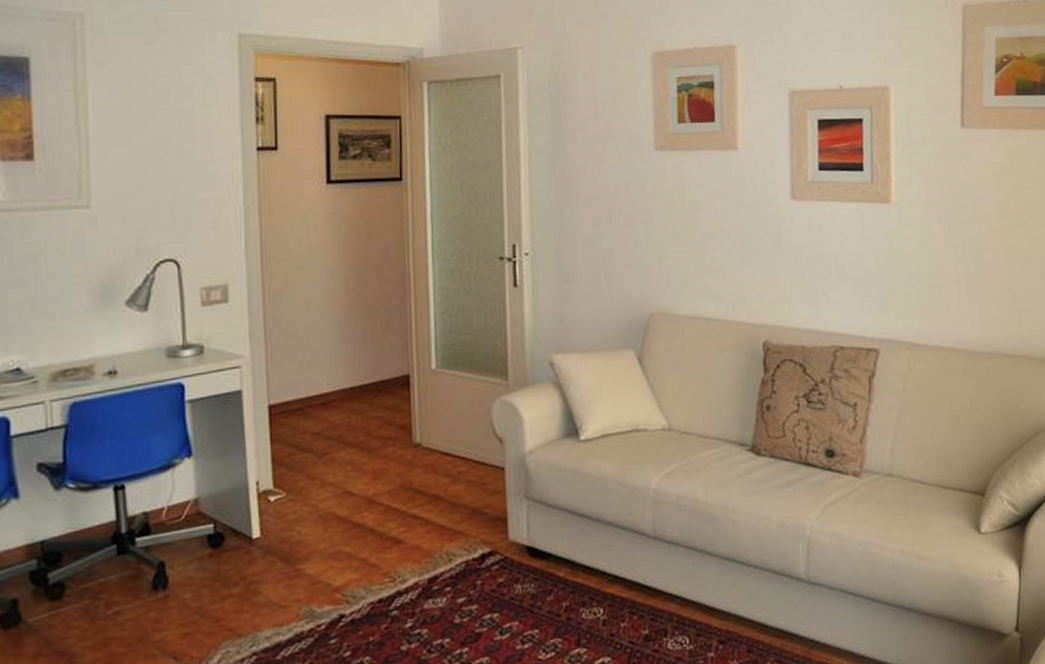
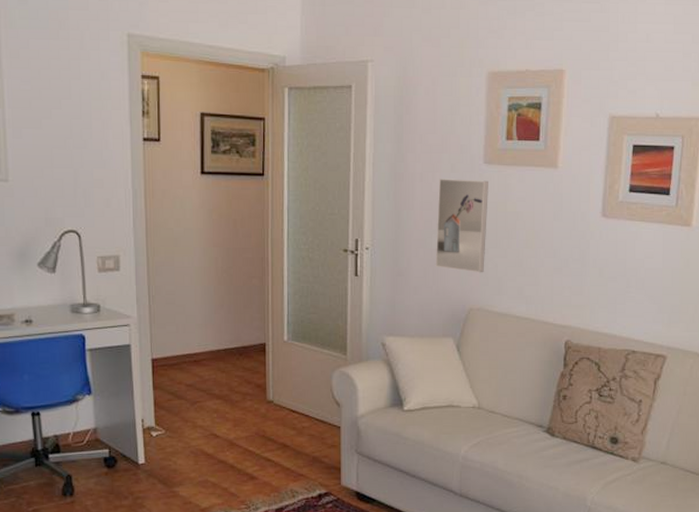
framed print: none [605,168,664,273] -> present [435,179,488,273]

